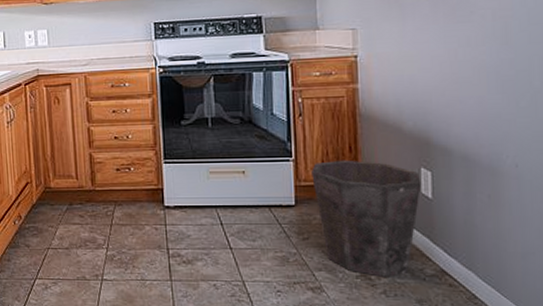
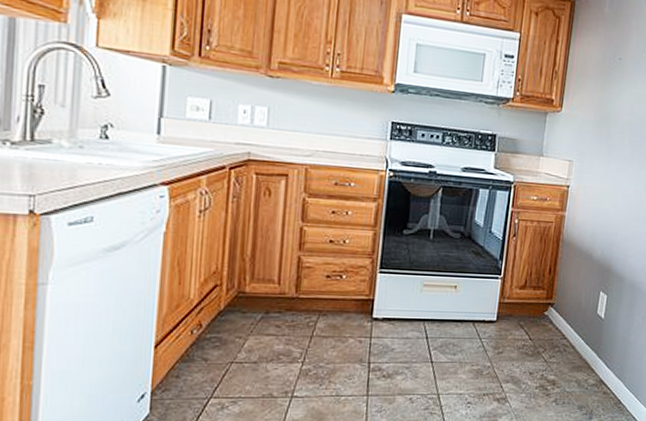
waste bin: present [311,159,422,277] -> none [514,280,599,387]

